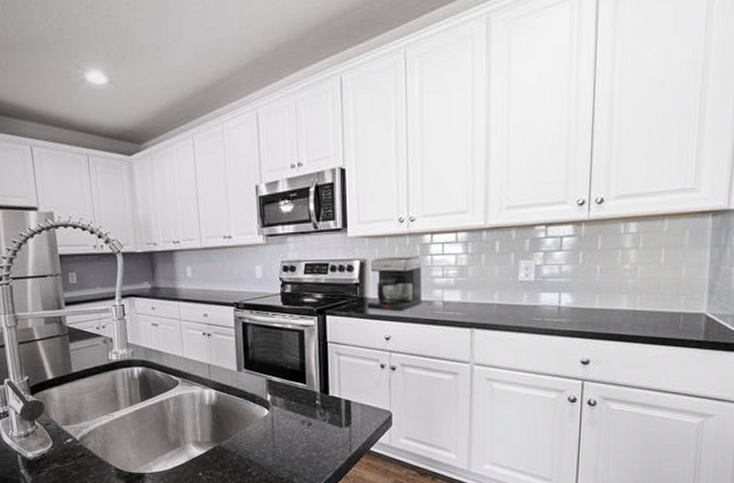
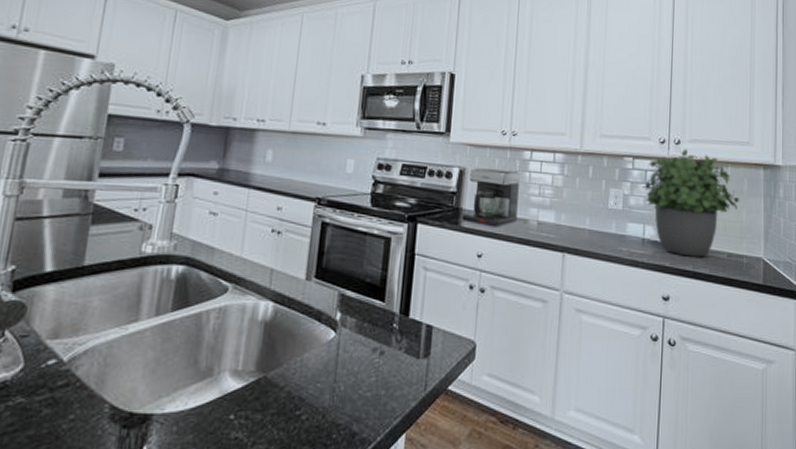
potted plant: none [556,207,679,320] -> present [641,149,740,258]

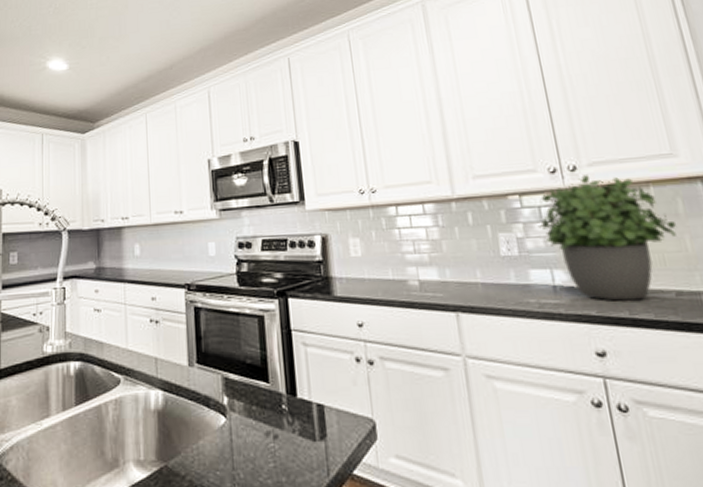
coffee maker: present [462,167,520,228] -> none [333,230,395,293]

